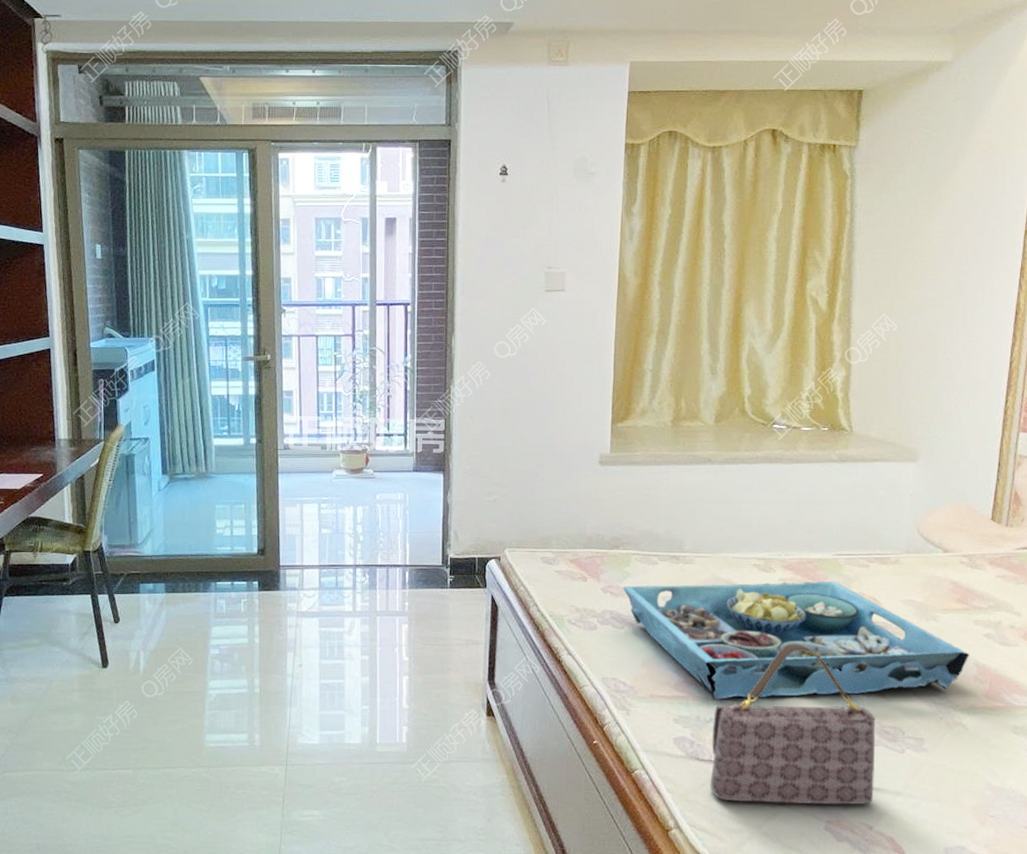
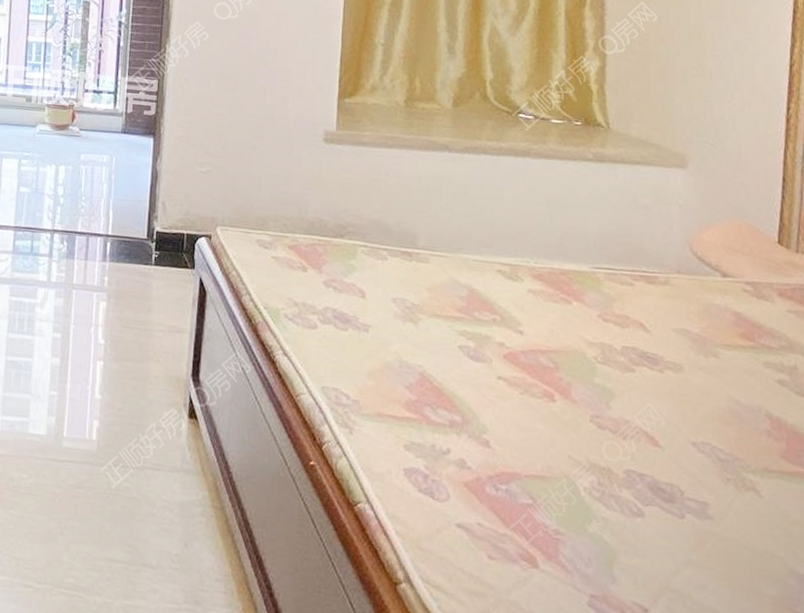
serving tray: present [623,581,969,699] -> none [348,281,760,445]
handbag: present [710,643,876,805] -> none [447,367,649,579]

